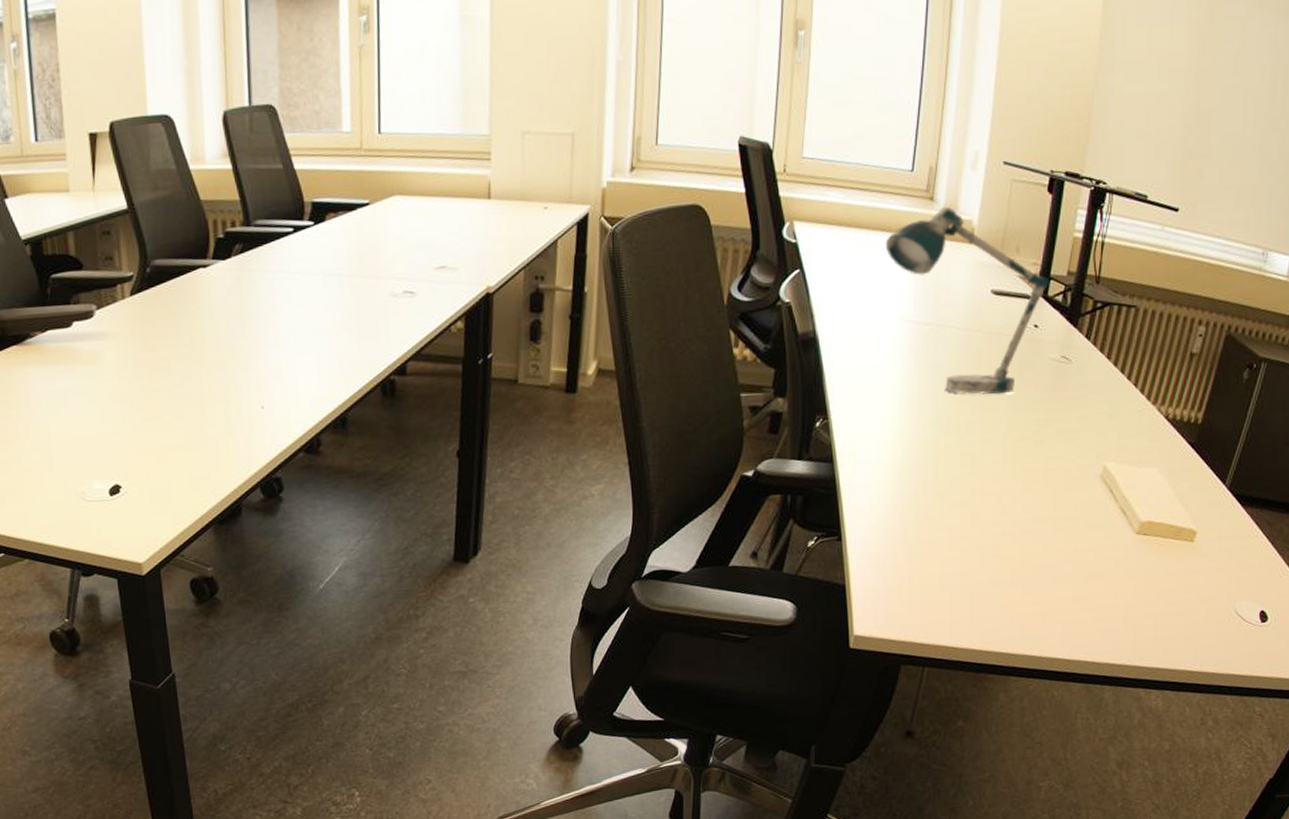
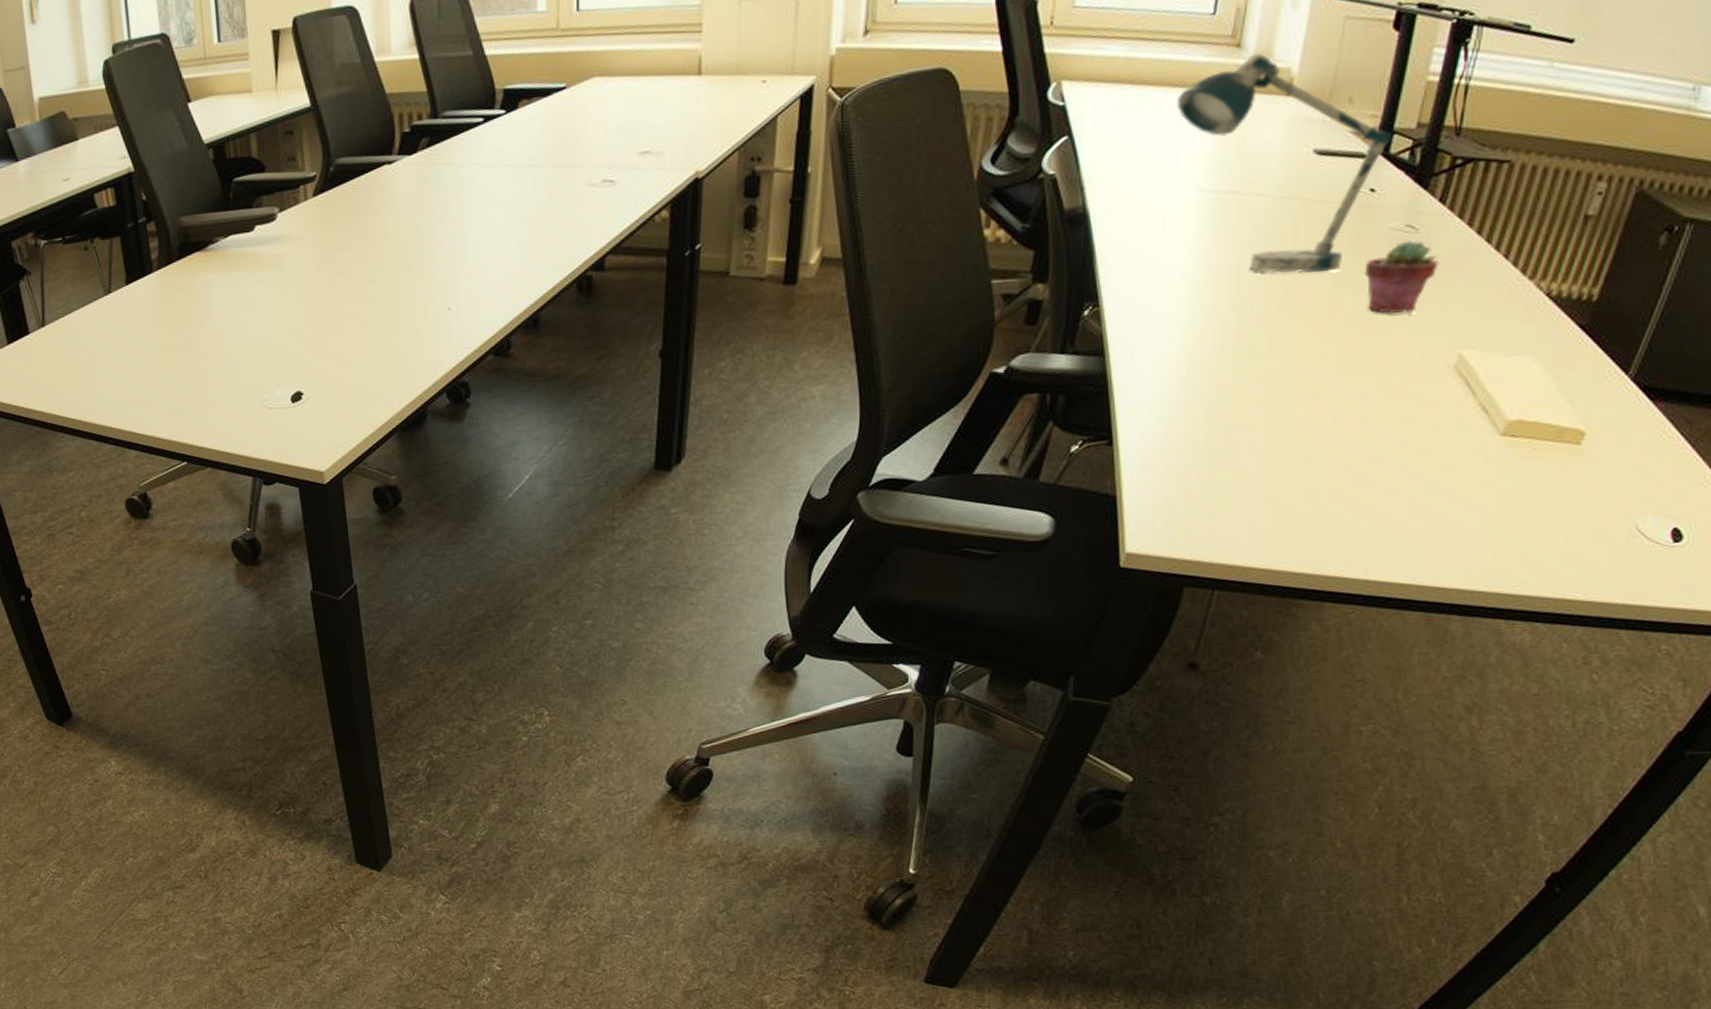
potted succulent: none [1032,369,1087,431] -> present [1364,240,1439,314]

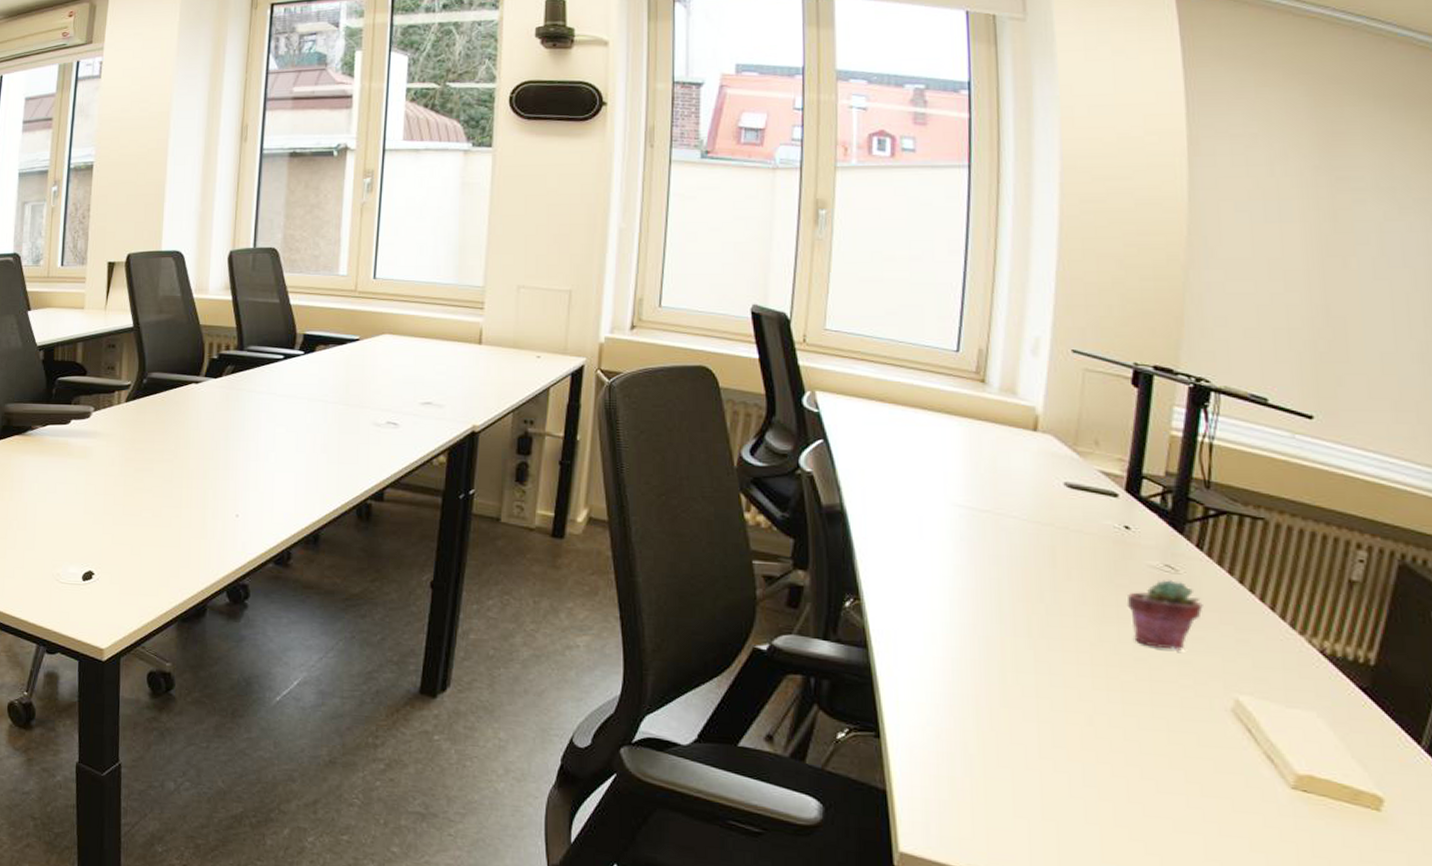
desk lamp: present [1177,53,1393,274] -> none [926,390,1143,599]

